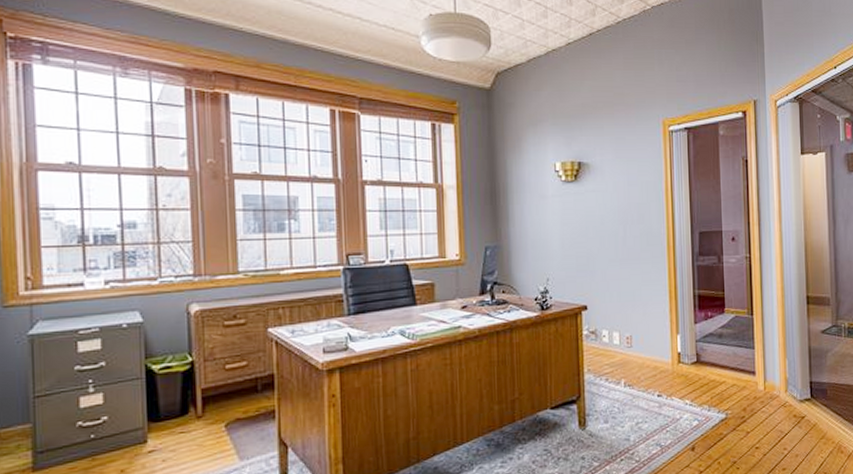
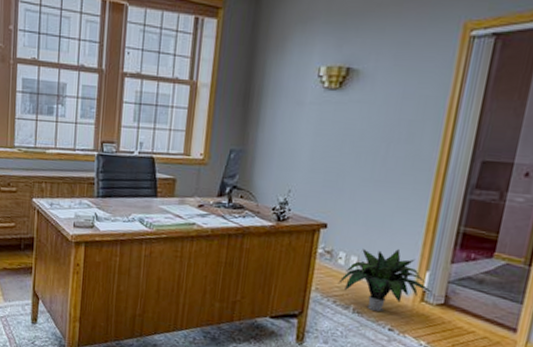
potted plant: none [607,318,686,382] -> present [338,248,433,312]

